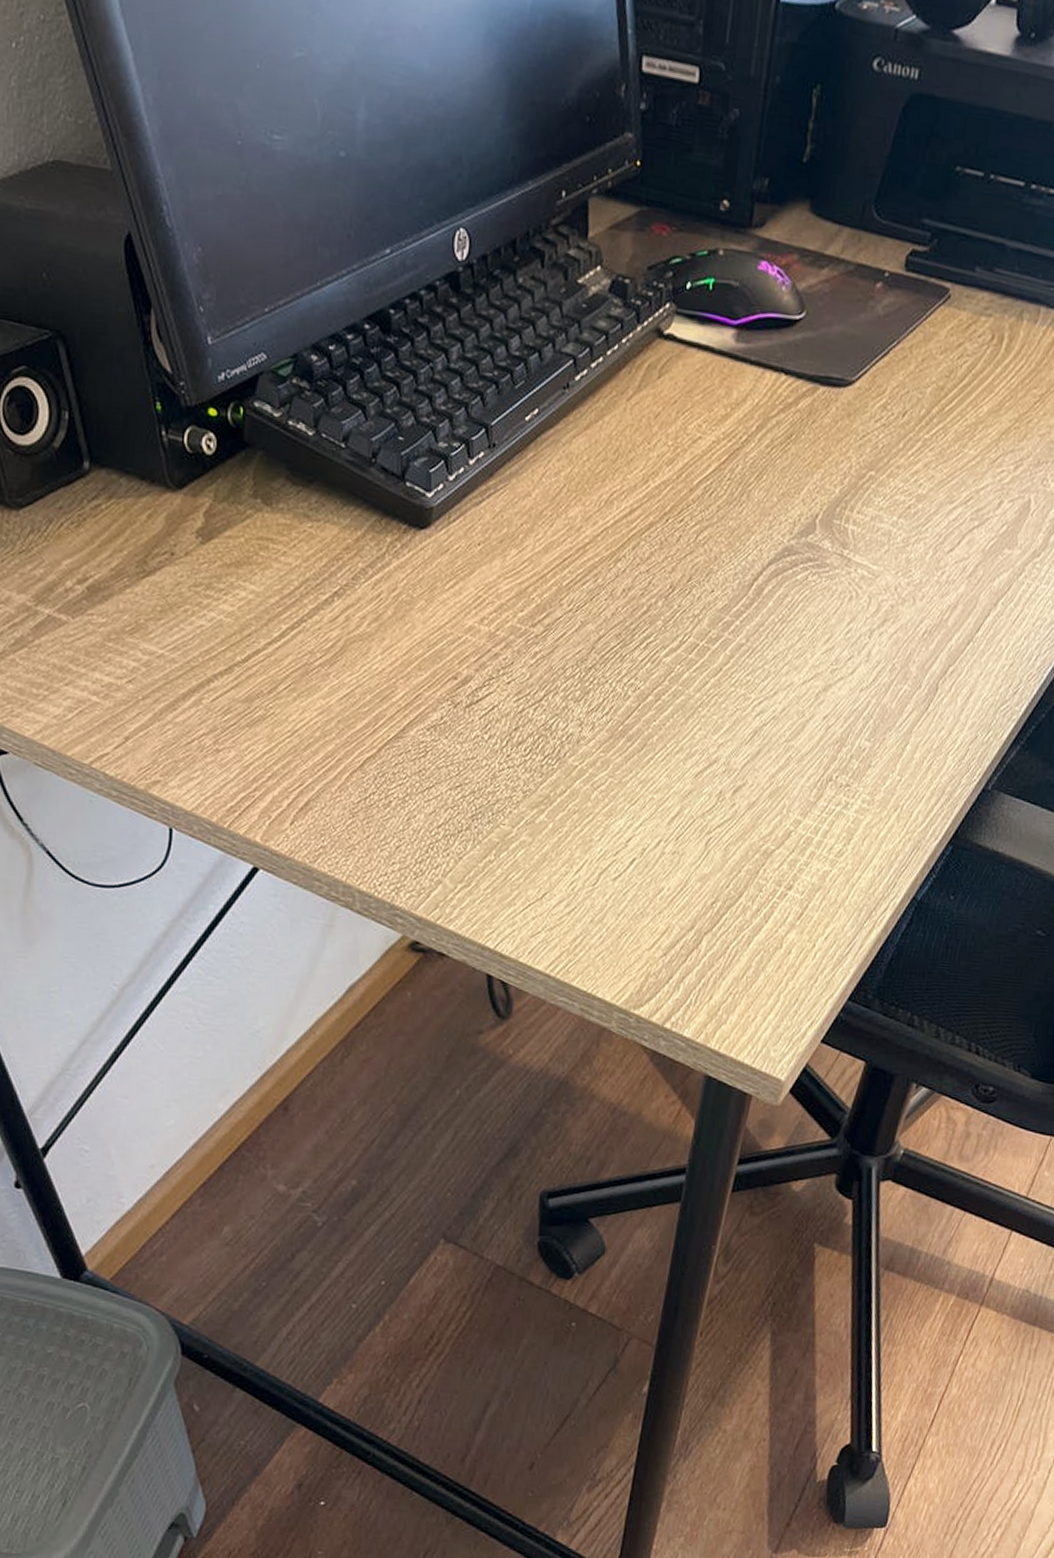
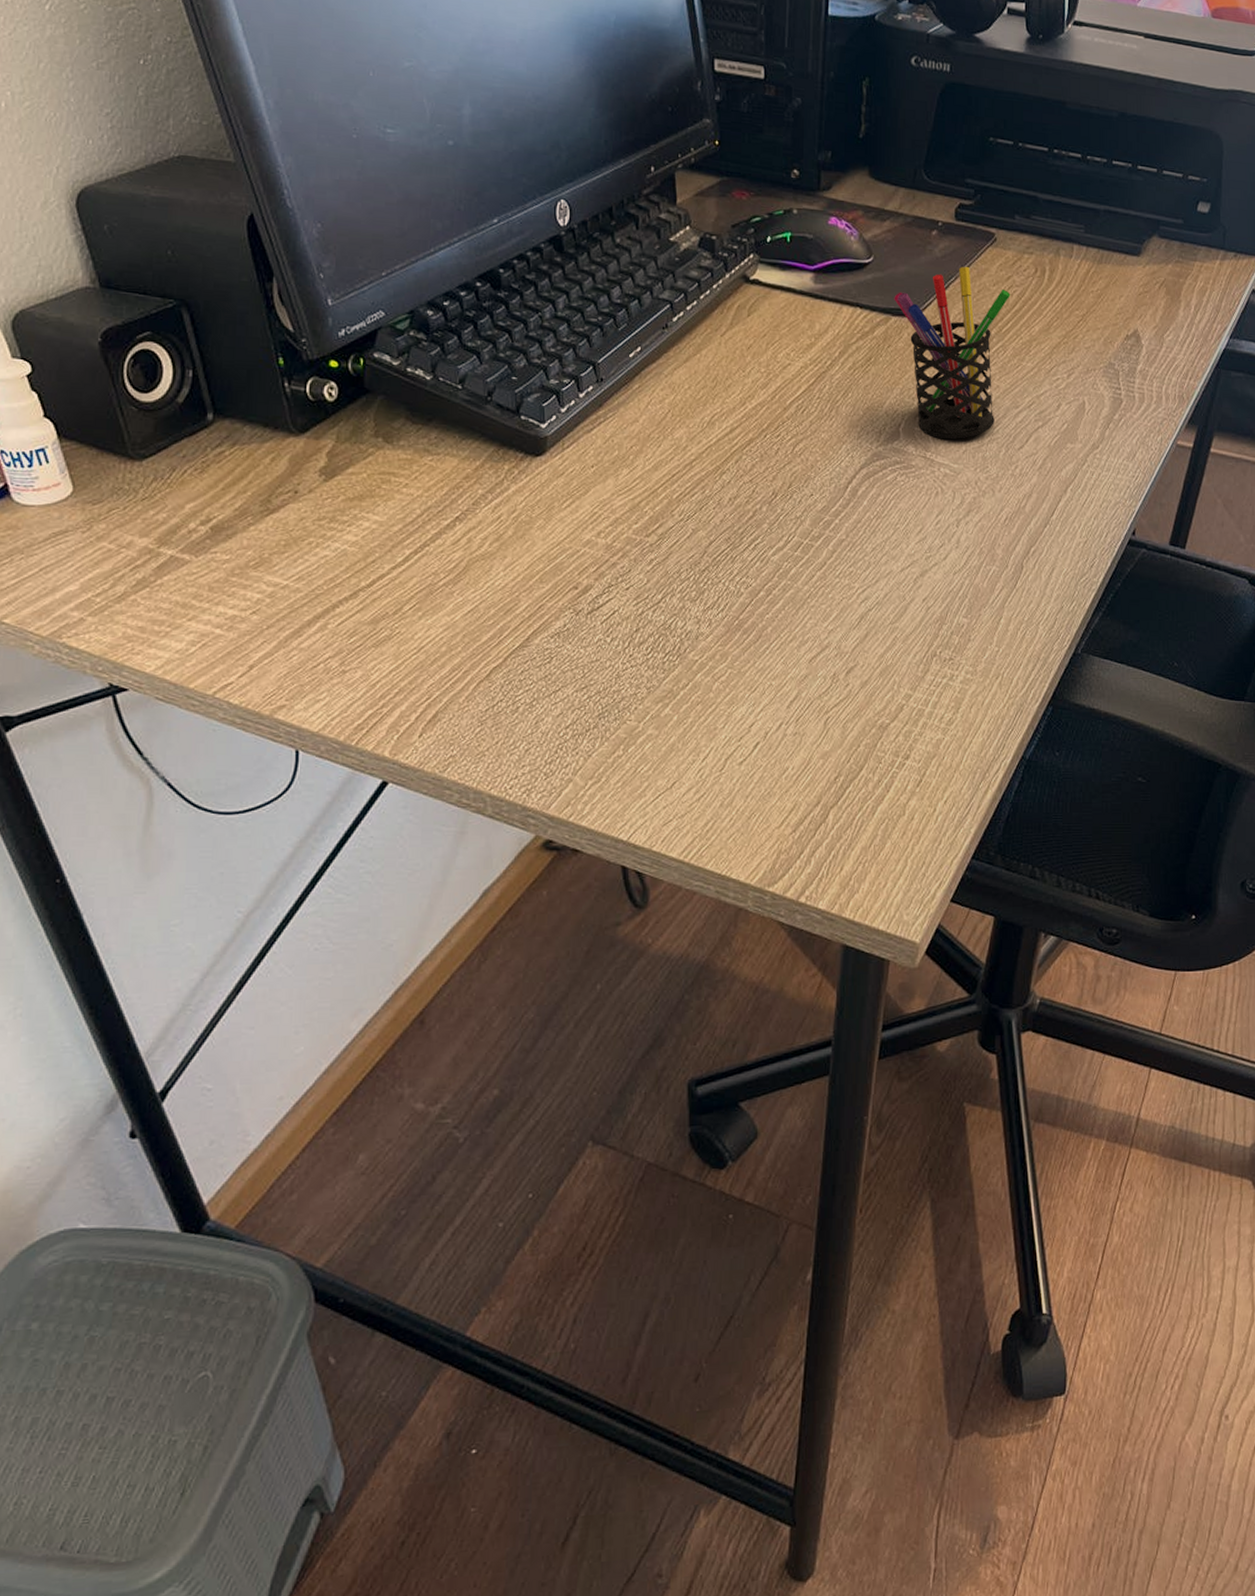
pen holder: none [824,328,960,536] -> present [894,266,1011,440]

